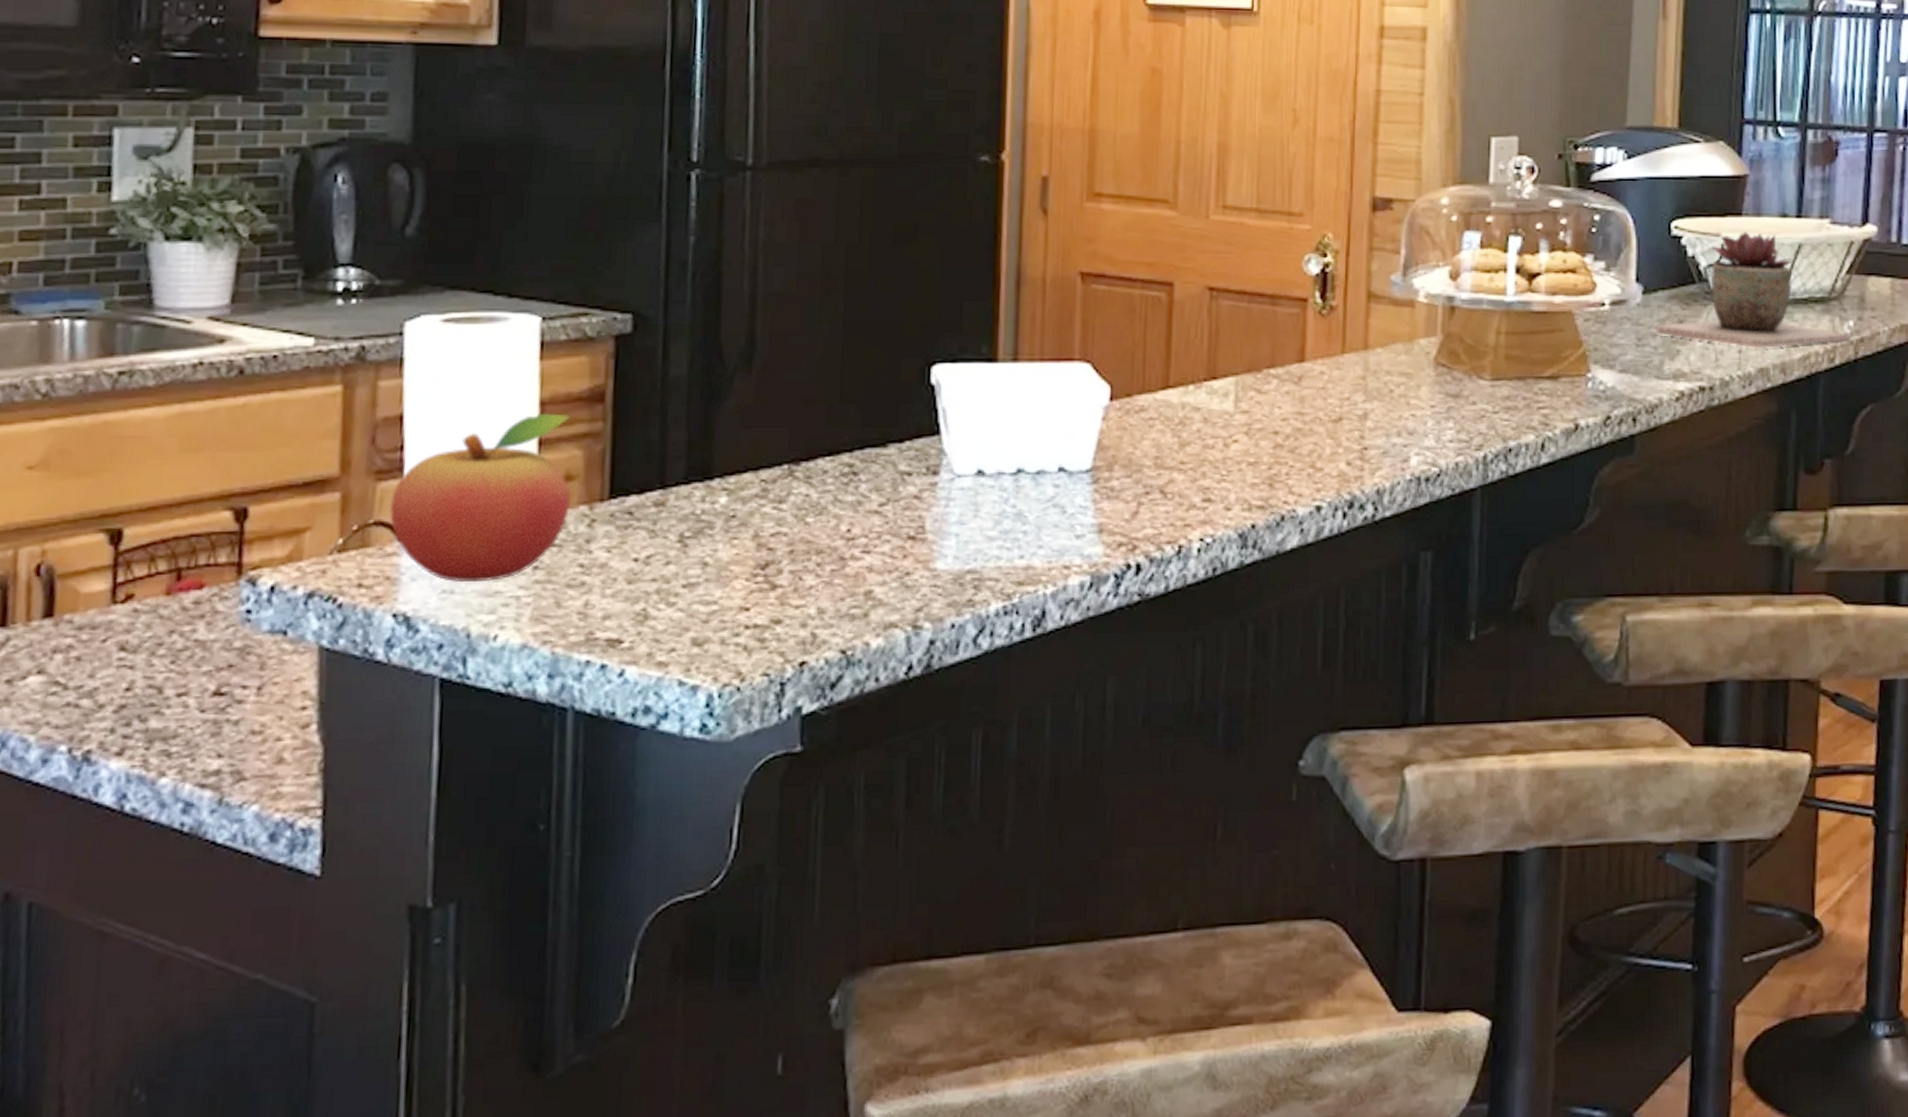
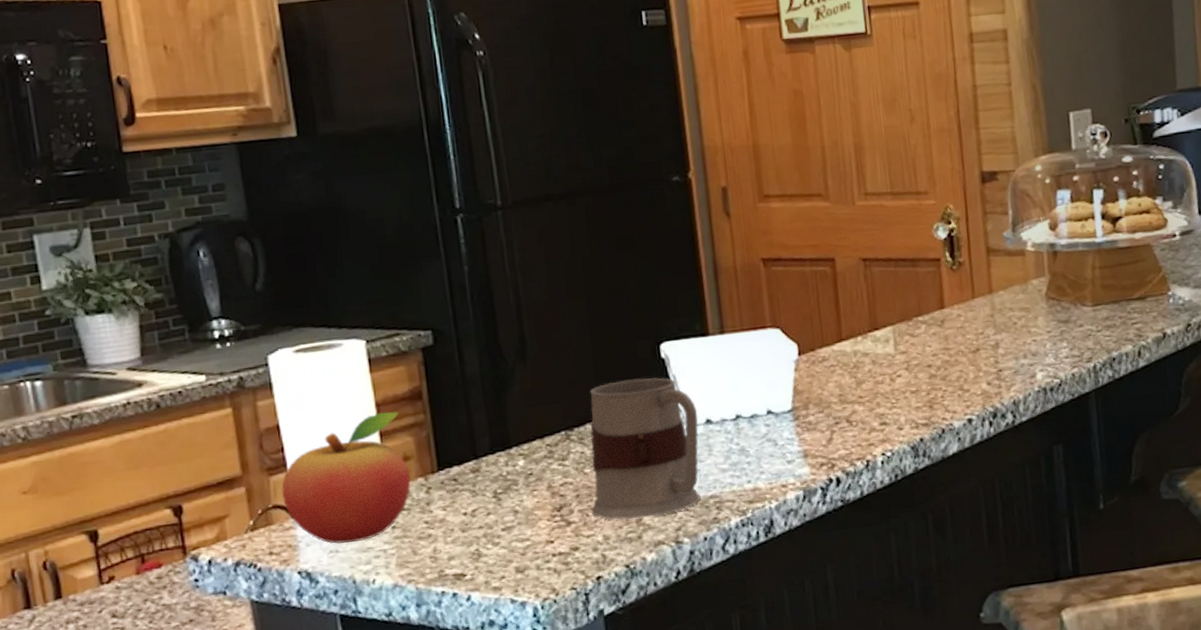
mug: none [807,407,968,590] -> present [590,377,701,520]

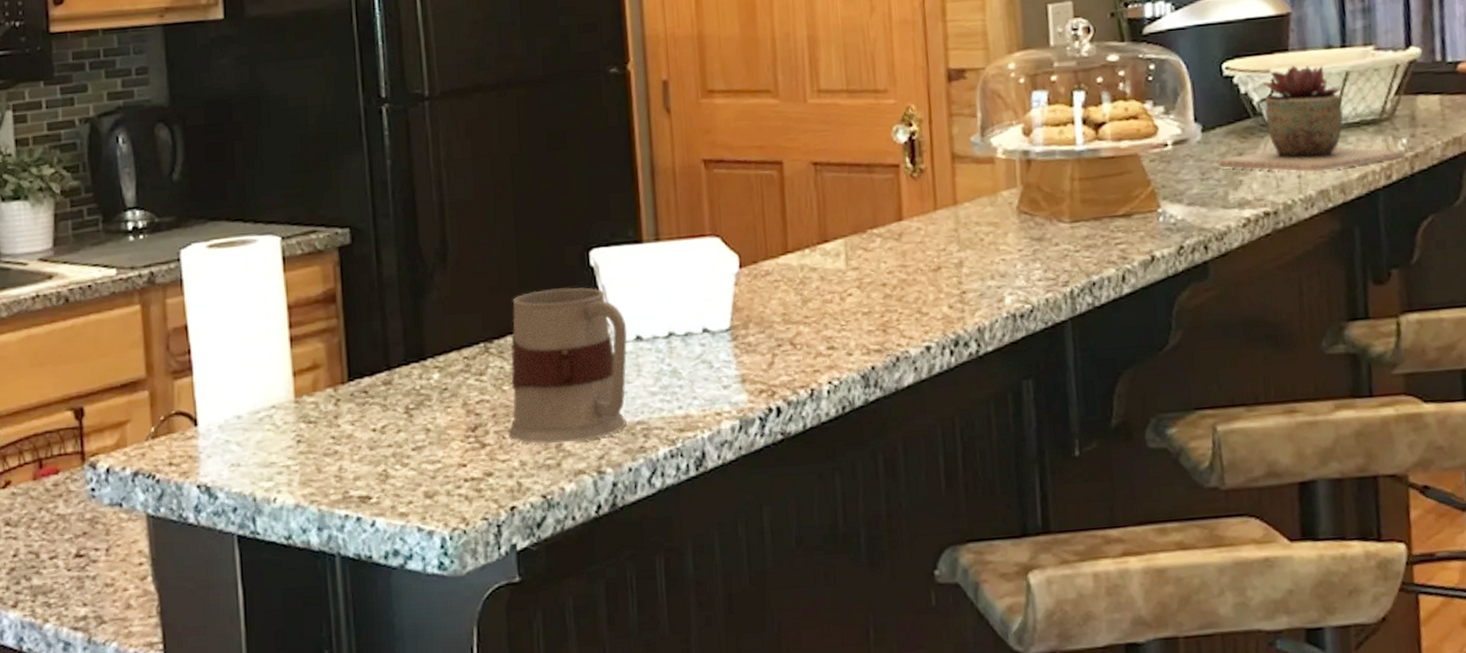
fruit: present [281,412,411,544] -> none [185,315,319,457]

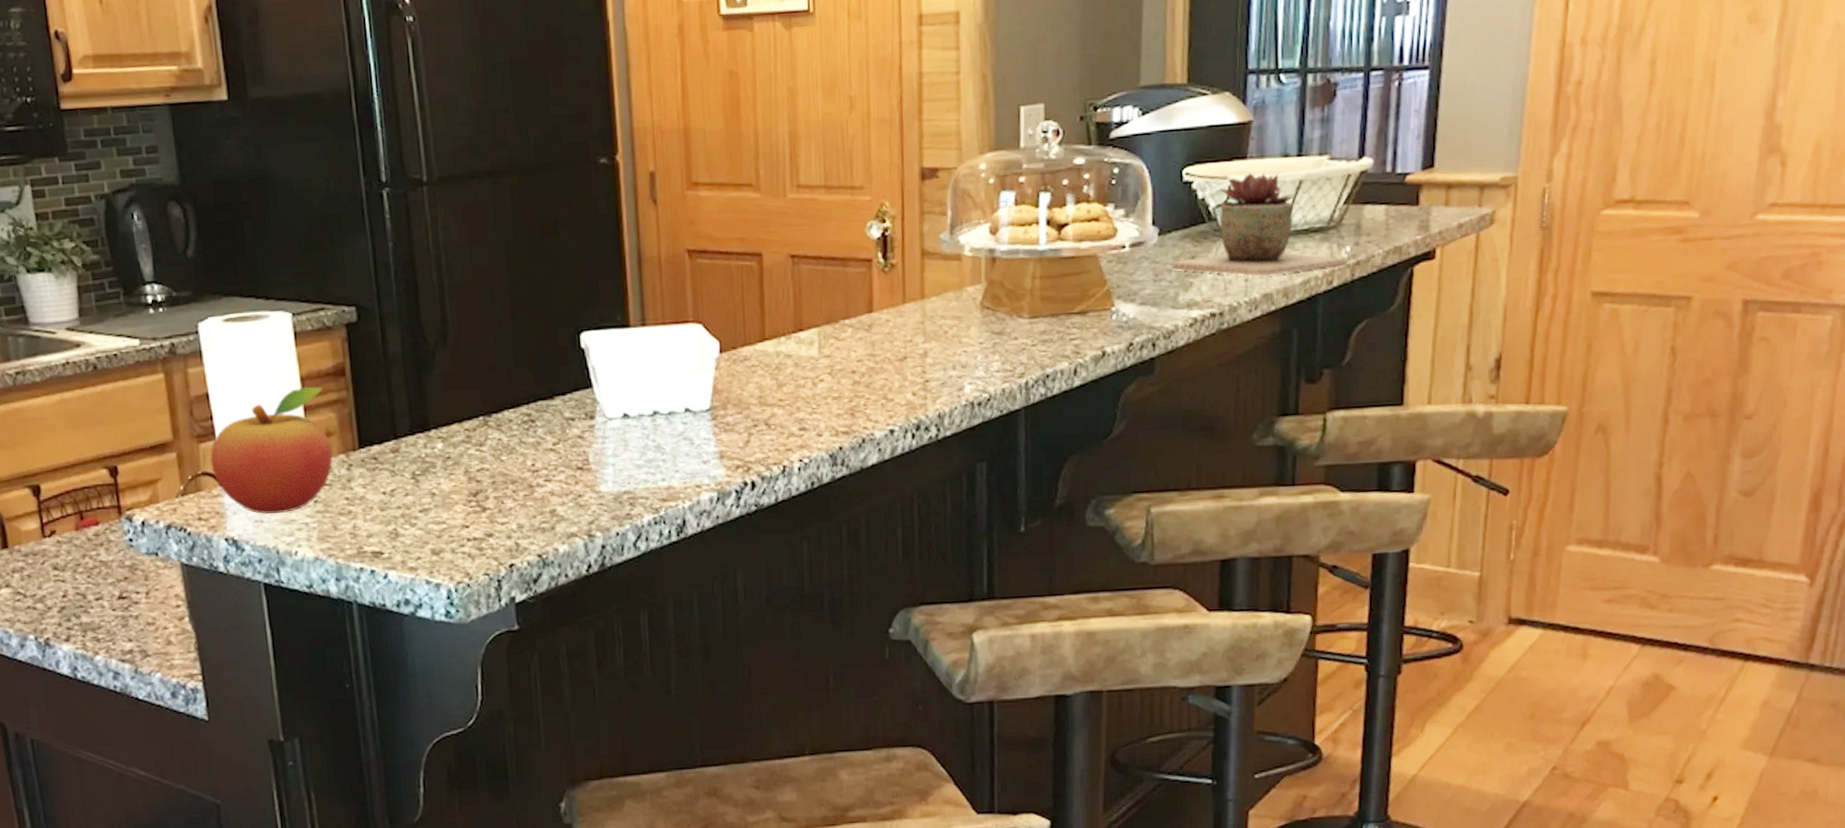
fruit: none [185,315,319,457] -> present [210,386,333,514]
mug: present [508,287,628,445] -> none [506,367,616,510]

